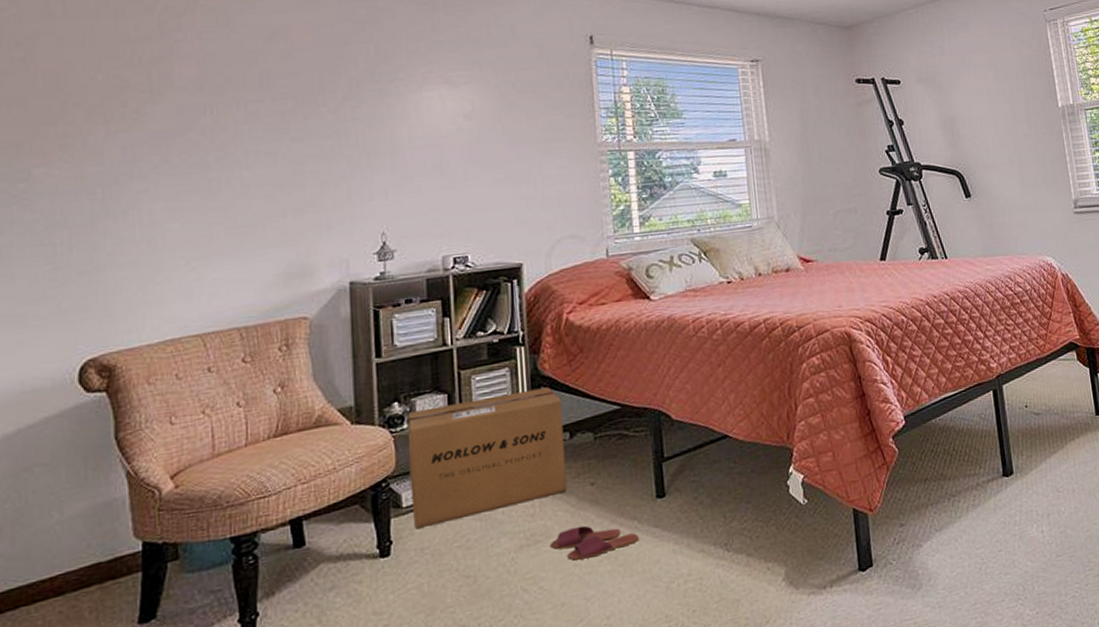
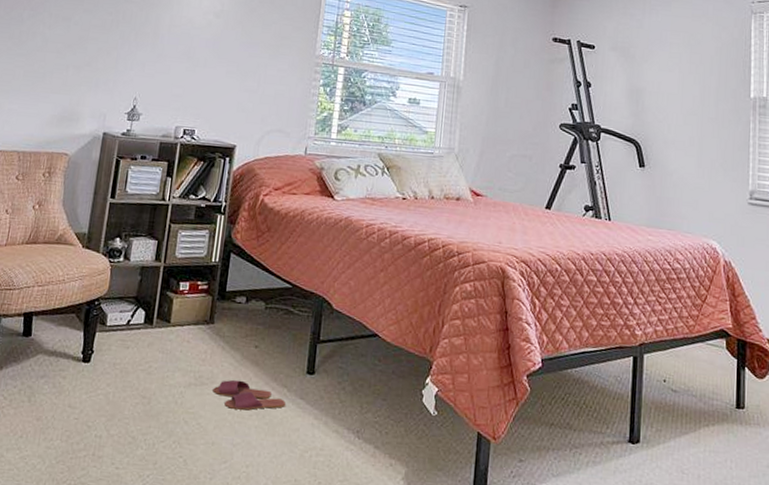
box: present [407,387,567,530] -> none [112,248,245,348]

